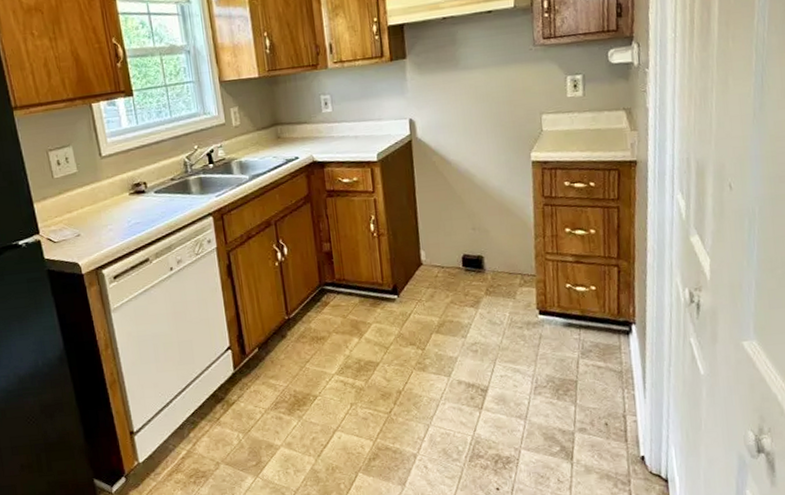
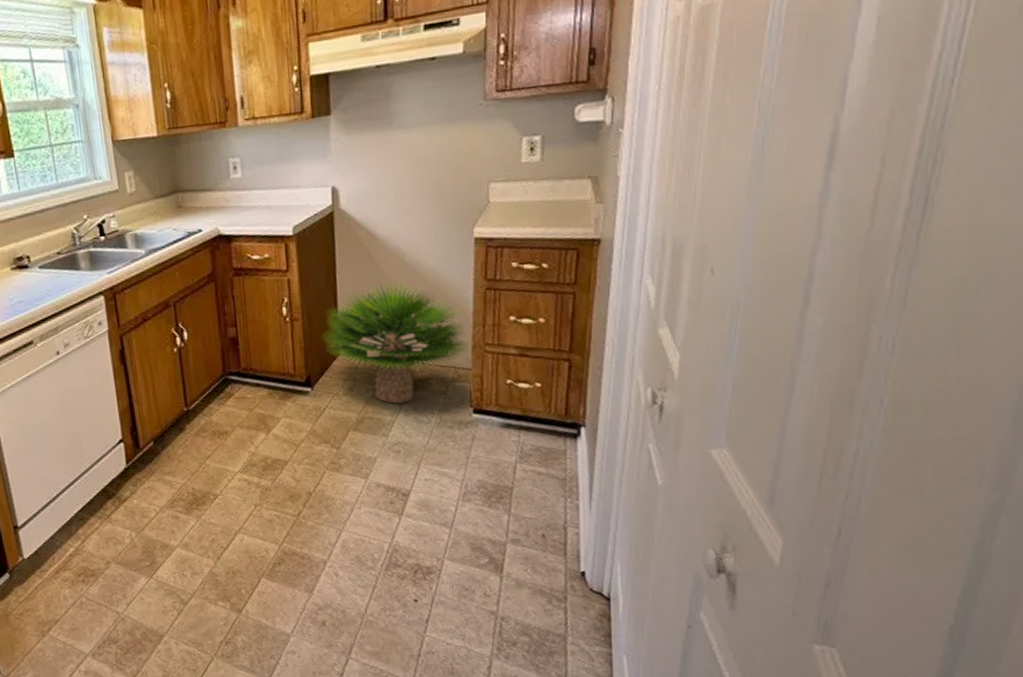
potted plant: none [405,199,532,308] -> present [322,281,469,404]

